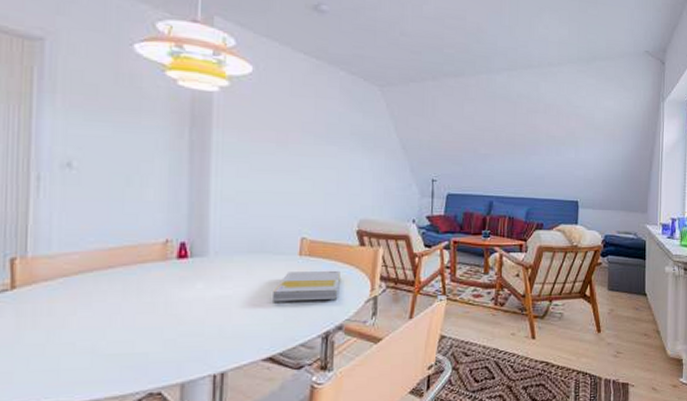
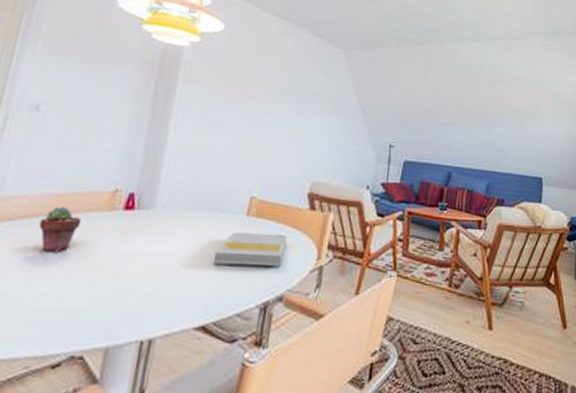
potted succulent: none [95,261,137,303] -> present [38,207,82,252]

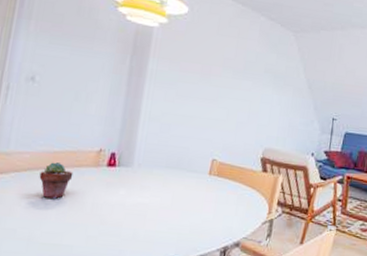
book: present [213,232,287,266] -> none [182,188,243,218]

